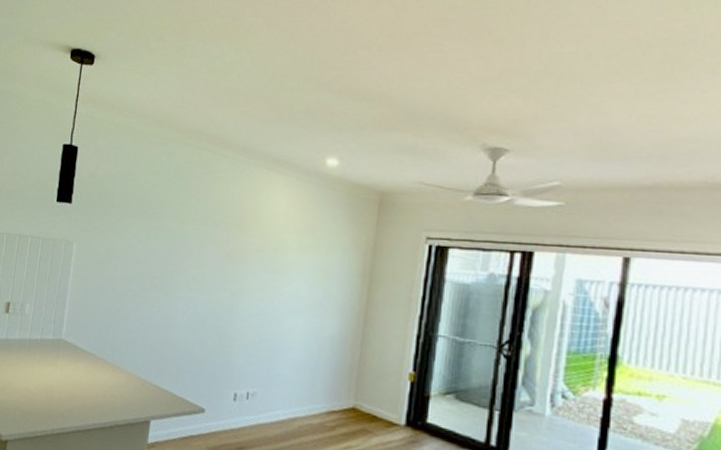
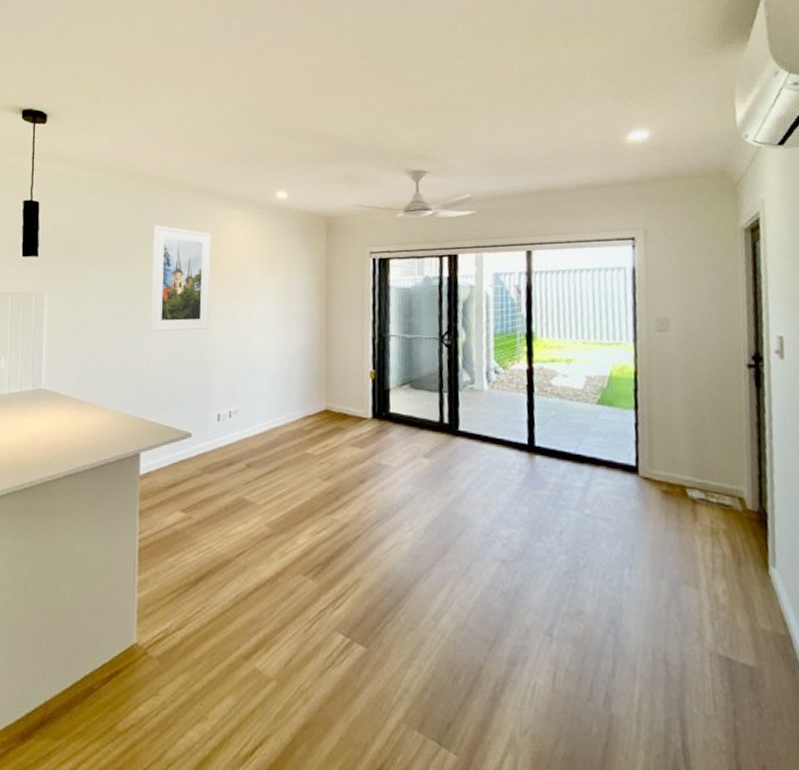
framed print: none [175,182,250,301] -> present [150,225,211,332]

